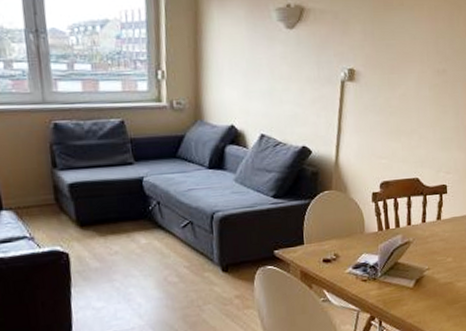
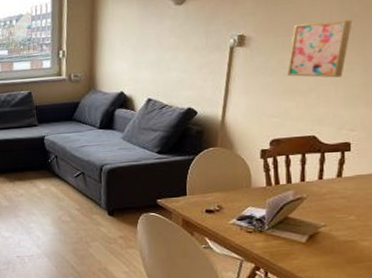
wall art: none [393,61,446,120] -> present [287,20,353,78]

